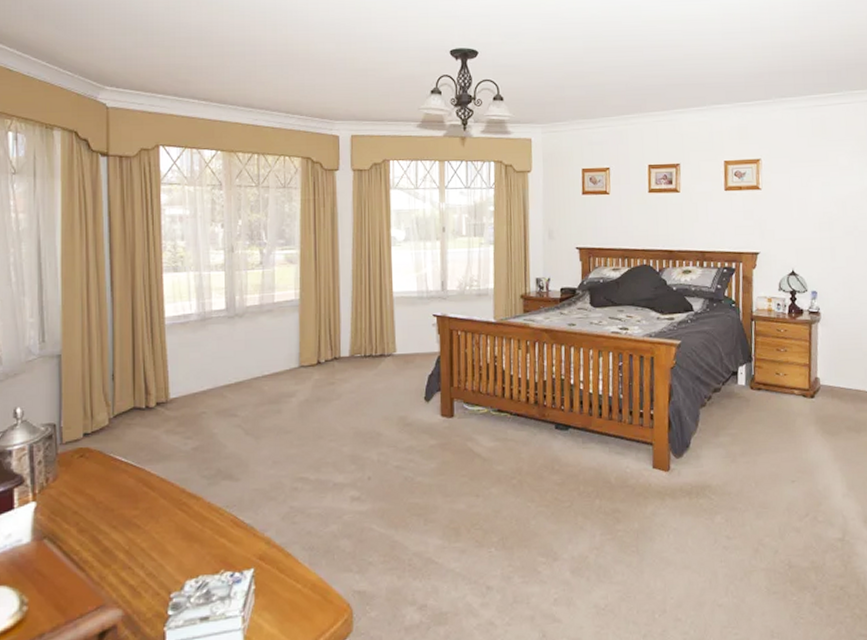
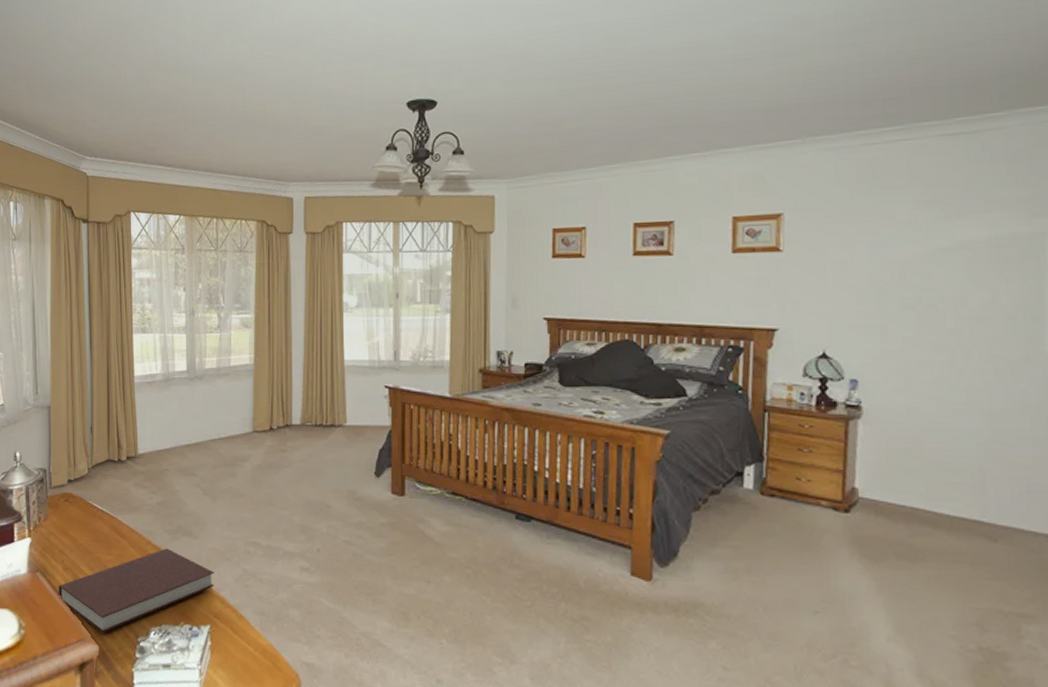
notebook: none [71,494,259,595] -> present [58,548,215,633]

